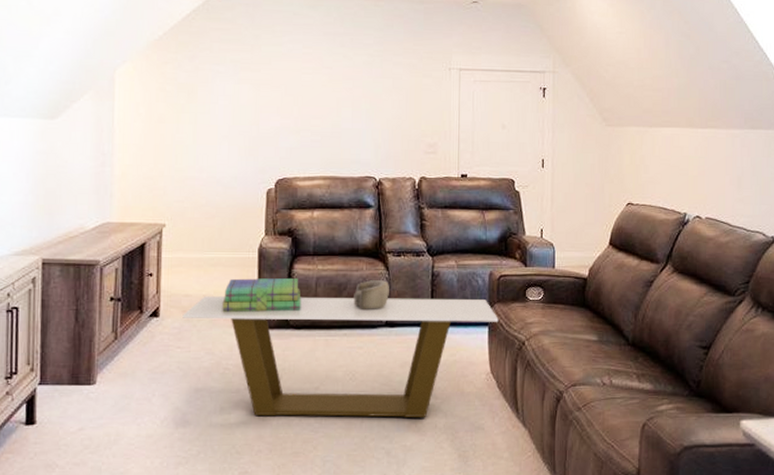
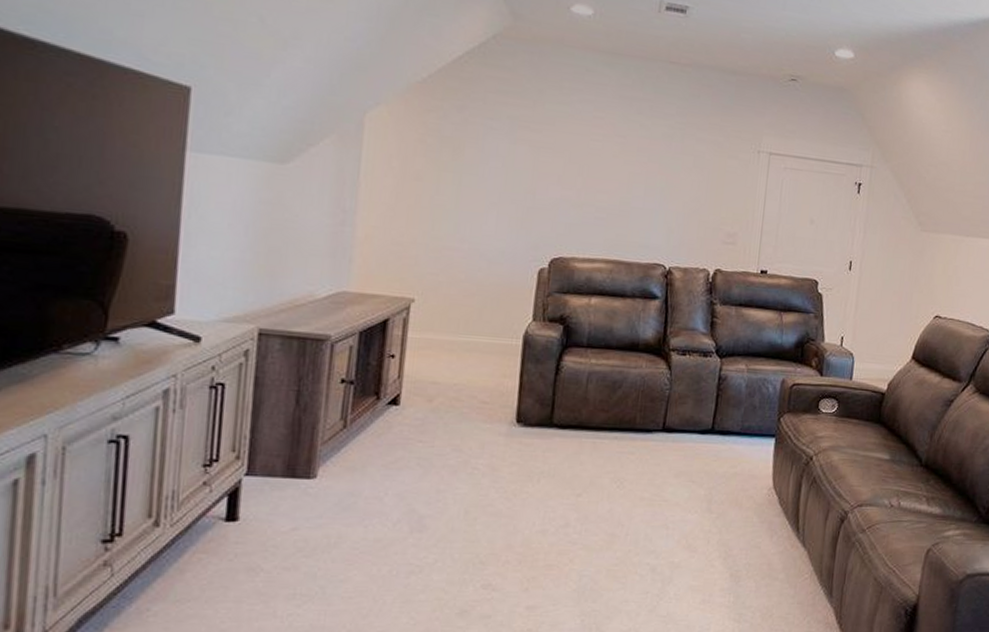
coffee table: present [182,296,499,418] -> none [427,385,787,534]
stack of books: present [222,278,301,312] -> none [475,367,569,408]
decorative bowl: present [354,280,389,309] -> none [628,379,670,412]

